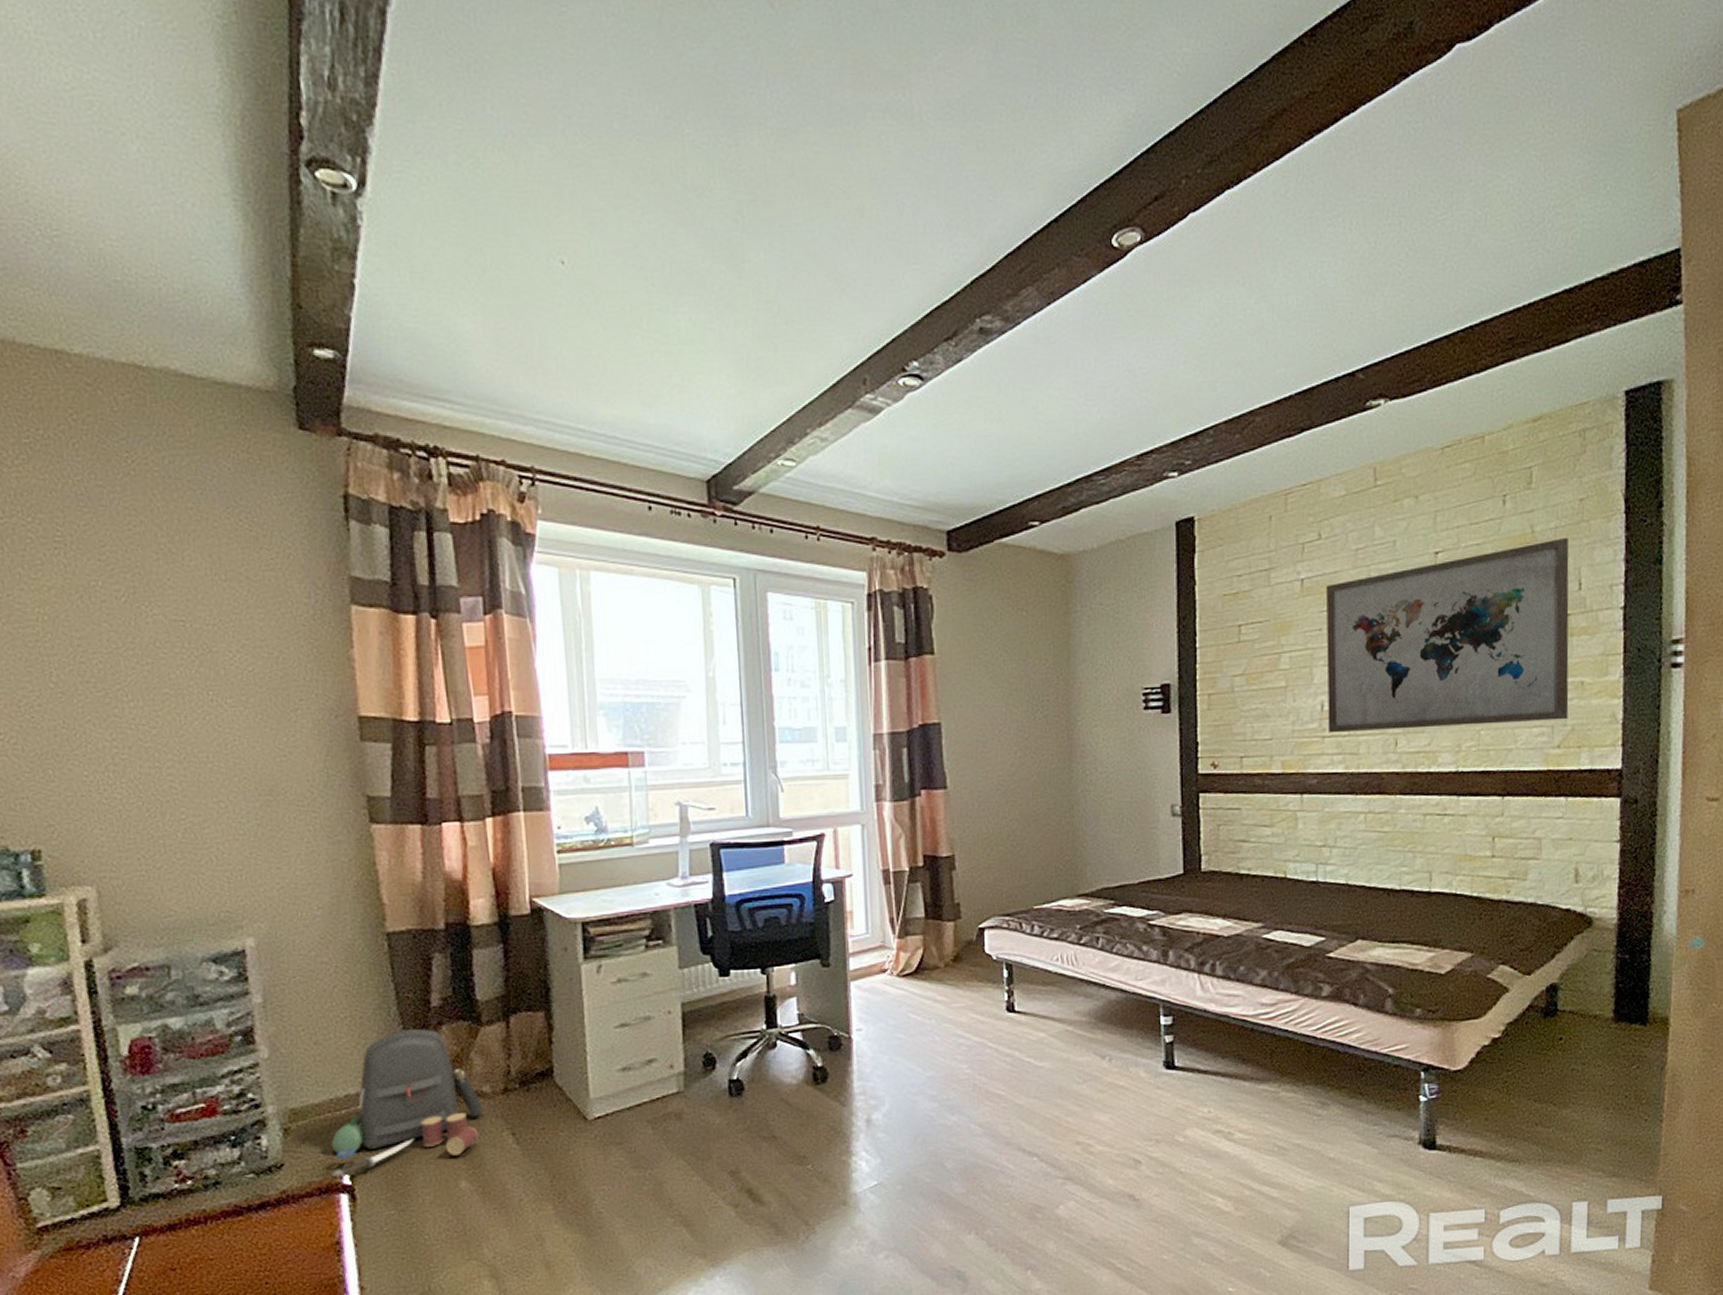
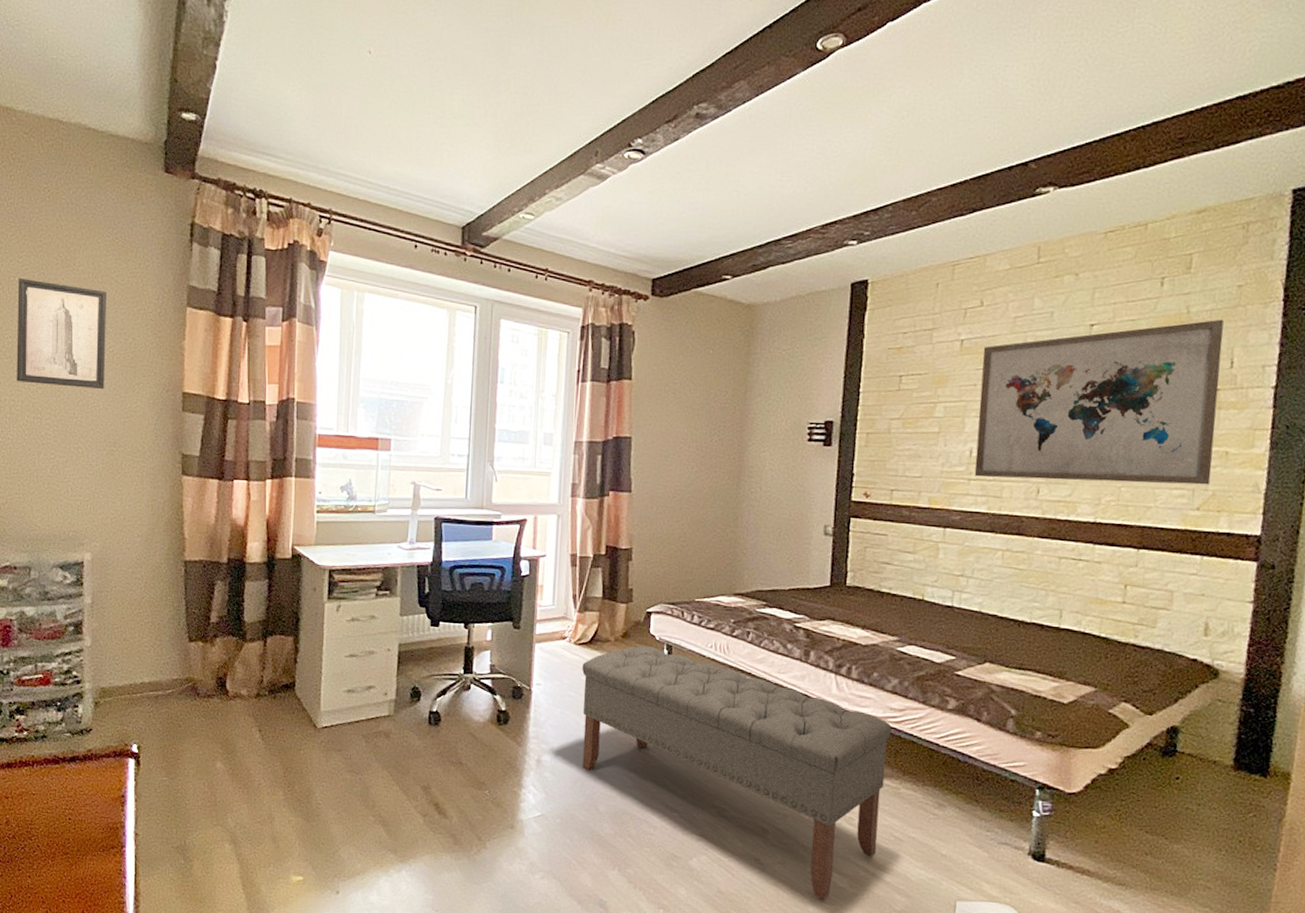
wall art: none [103,582,247,722] -> present [16,278,106,390]
backpack: present [331,1029,484,1180] -> none [124,637,240,747]
bench: none [909,967,1264,1229] -> present [582,645,892,900]

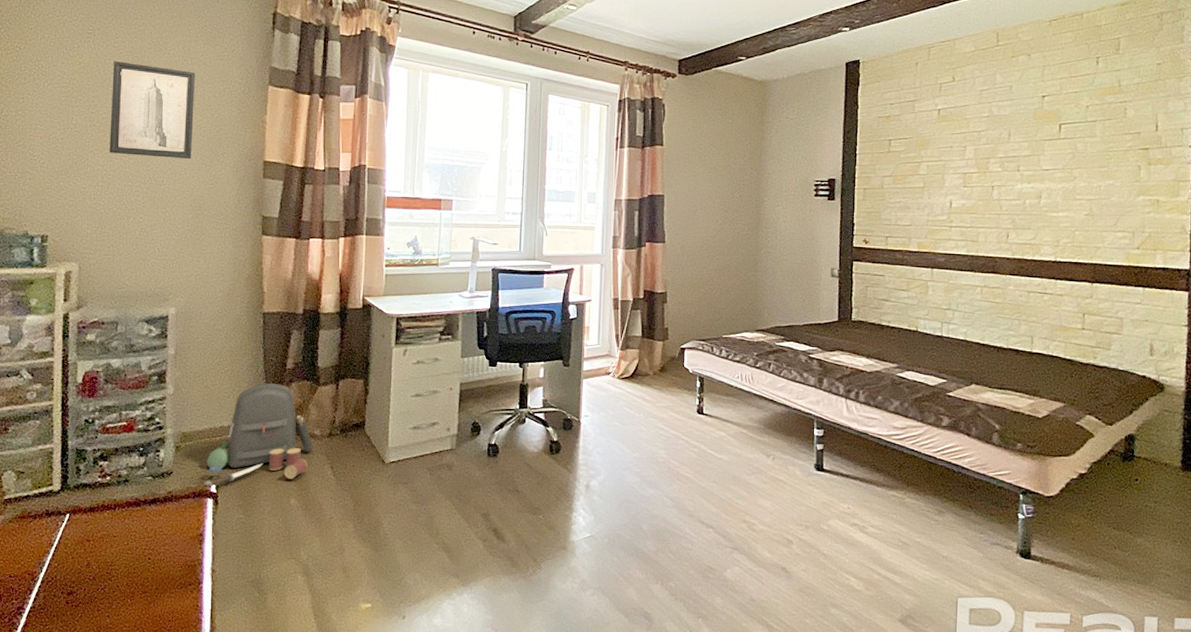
backpack: none [124,637,240,747] -> present [203,383,313,488]
bench: present [582,645,892,900] -> none [625,378,895,602]
wall art: present [974,319,1224,485] -> none [954,91,1149,228]

